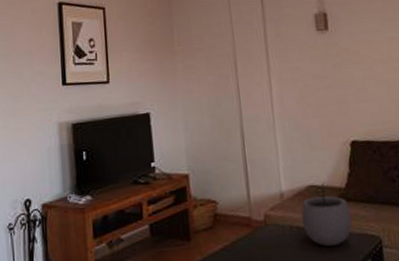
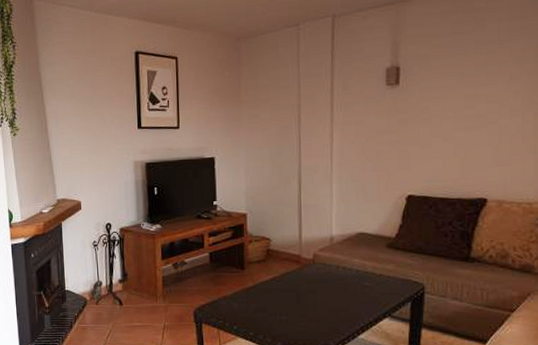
plant pot: present [301,183,352,246] -> none [348,231,398,287]

